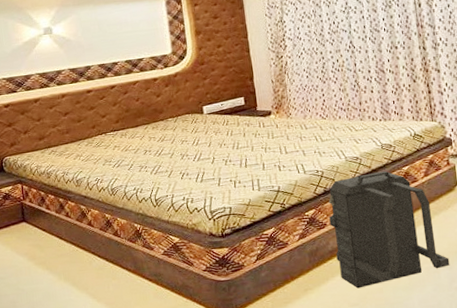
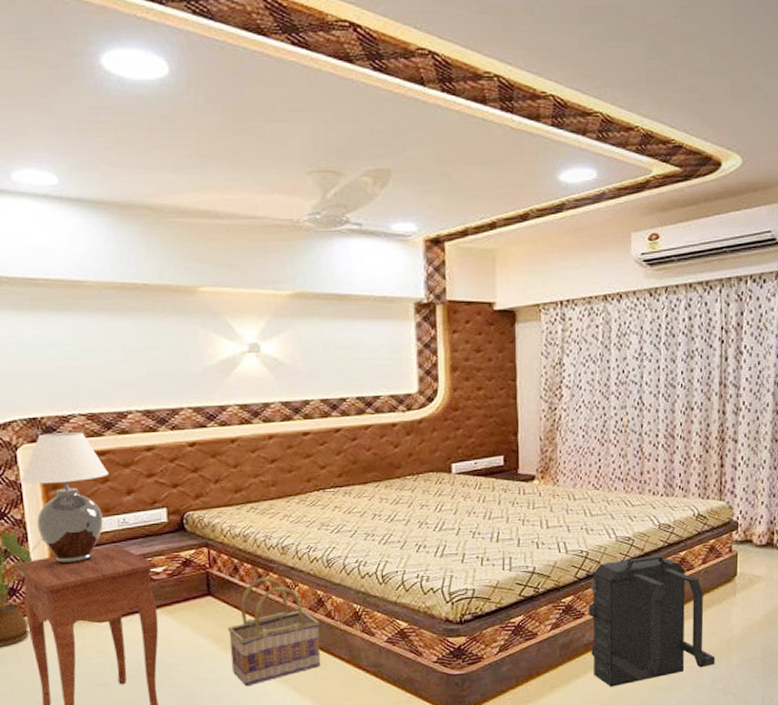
basket: none [38,205,113,295] -> present [227,577,321,687]

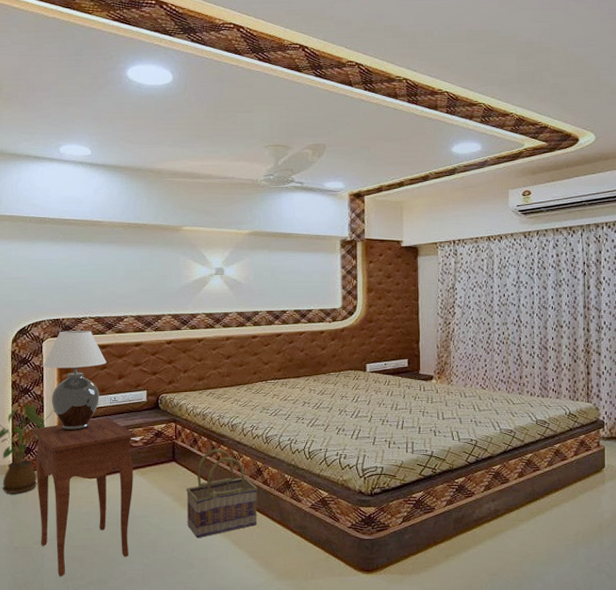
backpack: present [588,555,716,687] -> none [478,446,589,559]

